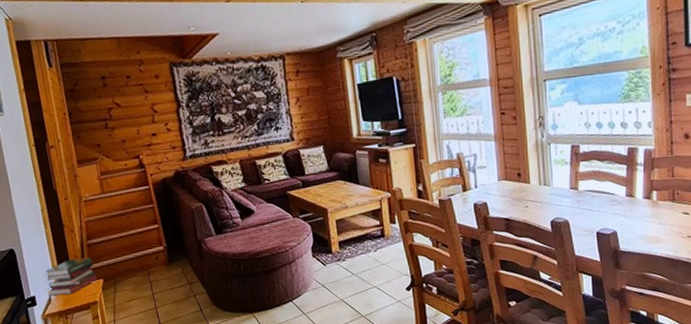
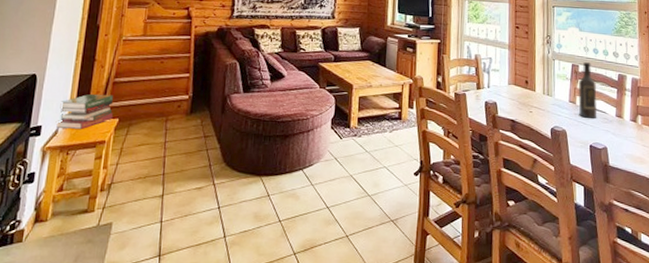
wine bottle: none [579,140,603,205] -> present [578,62,597,119]

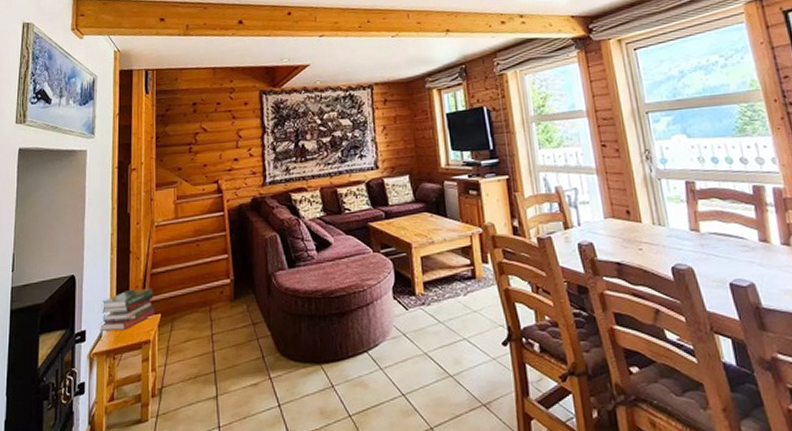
wine bottle: present [578,62,597,119] -> none [698,176,732,250]

